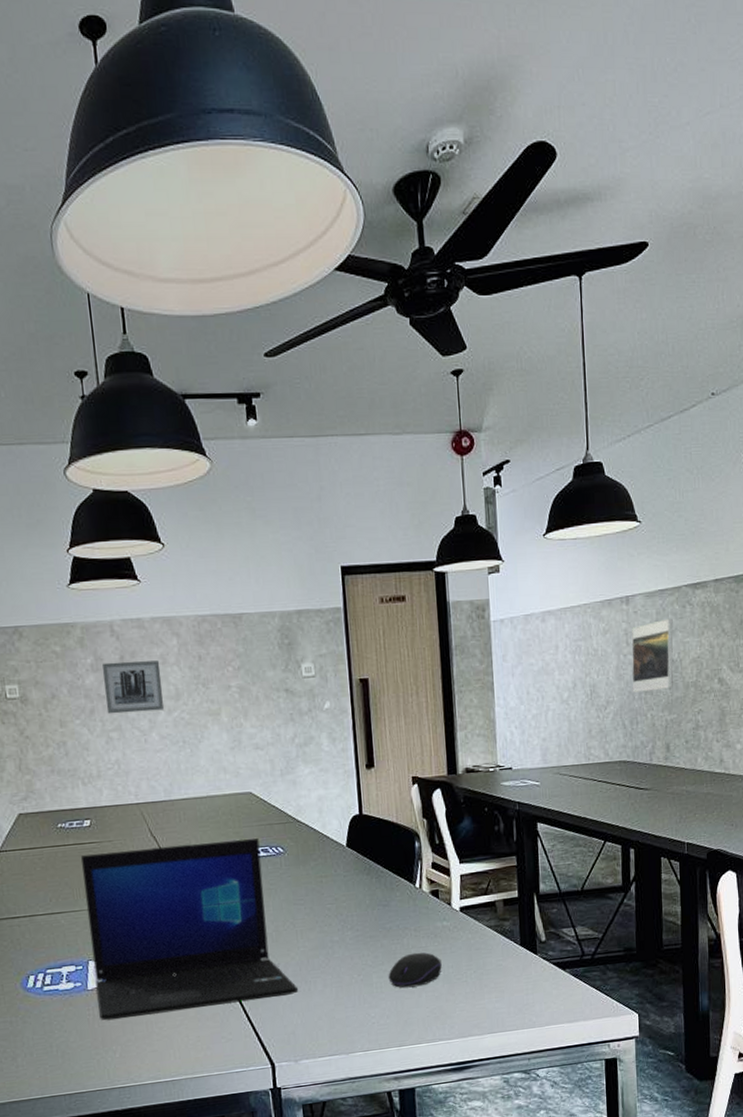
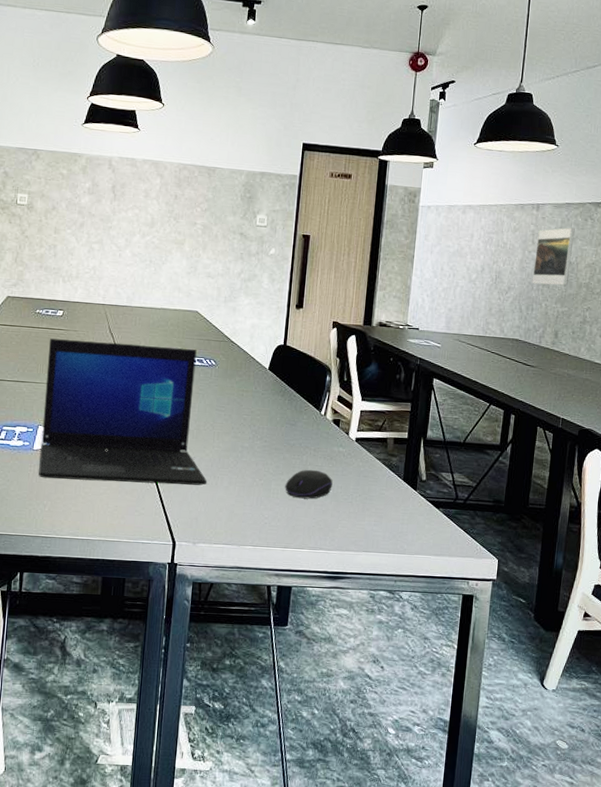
wall art: present [102,660,164,714] -> none [93,188,143,233]

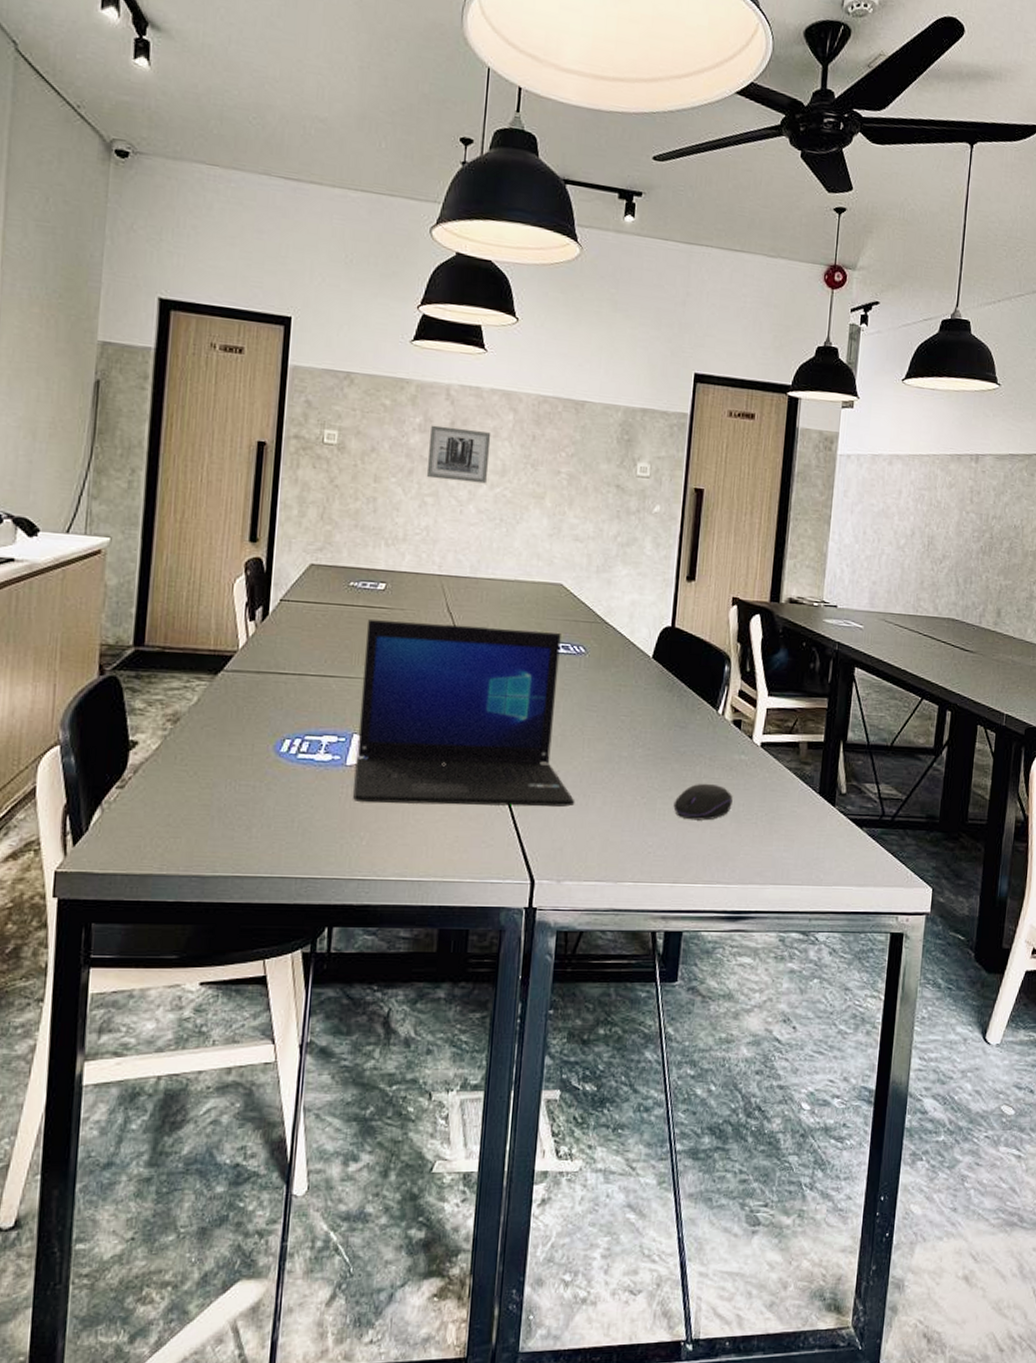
wall art: none [93,188,143,233] -> present [426,425,491,484]
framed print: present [532,227,575,286] -> none [970,483,1020,554]

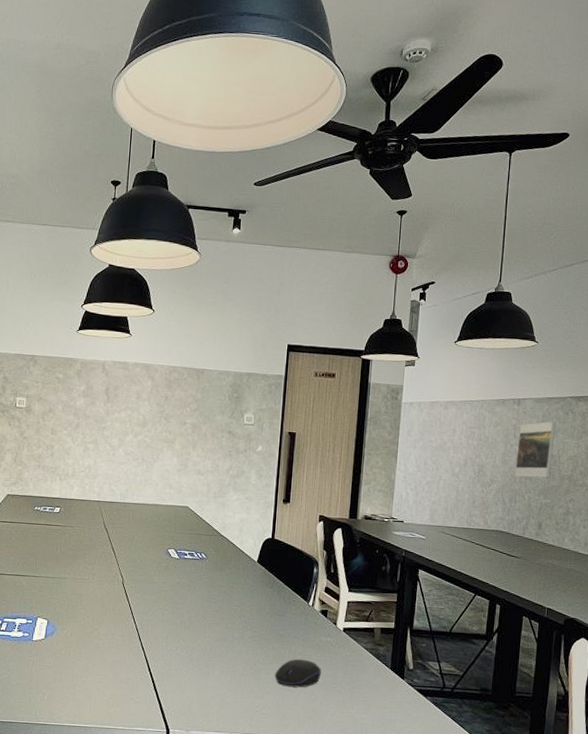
laptop: present [353,620,575,807] -> none [38,534,200,675]
wall art: present [426,425,491,484] -> none [88,391,135,433]
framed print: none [970,483,1020,554] -> present [514,421,556,478]

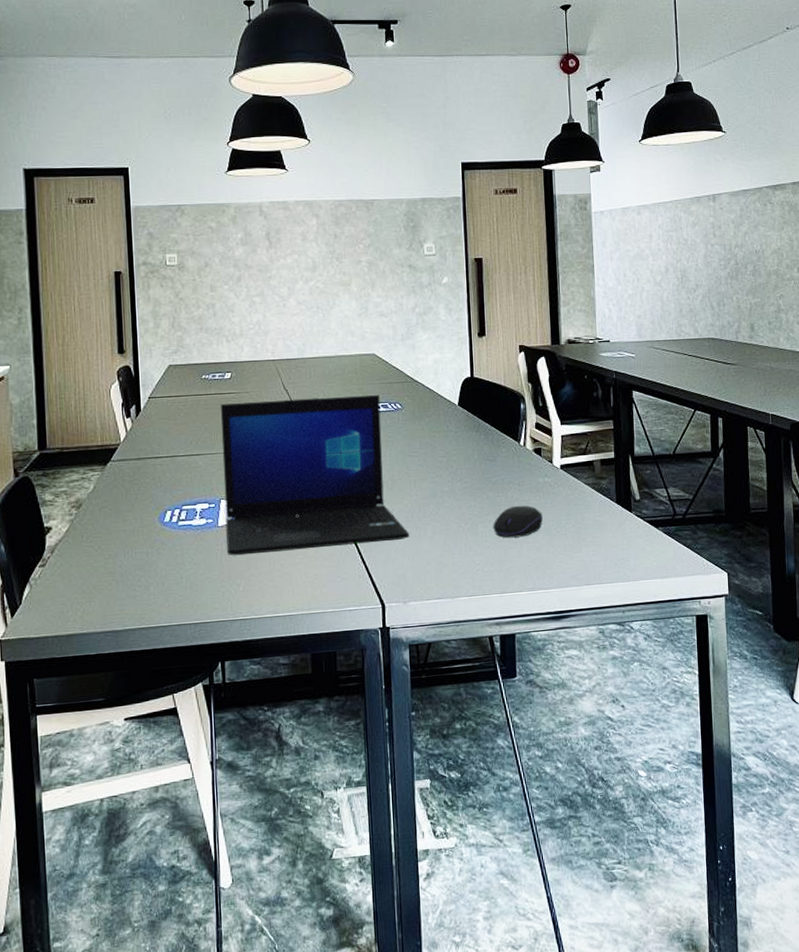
laptop: none [38,534,200,675] -> present [220,395,410,556]
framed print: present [514,421,556,478] -> none [718,214,756,278]

